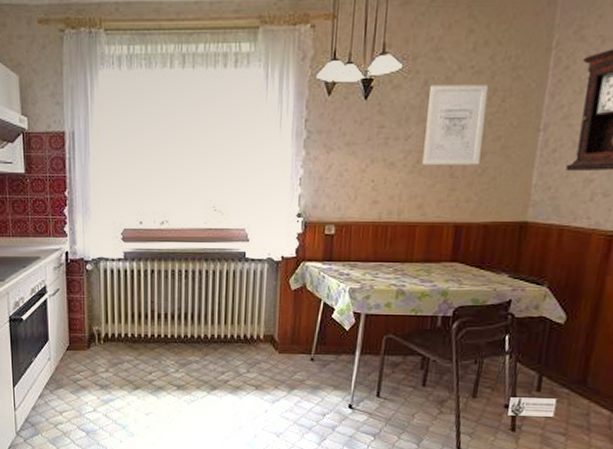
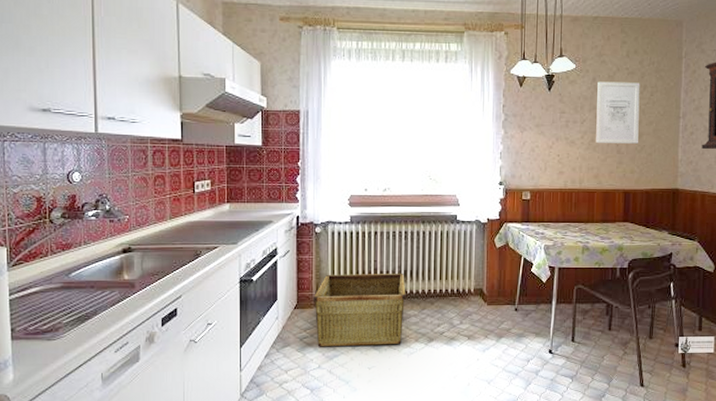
hamper: none [87,315,186,391] -> present [314,273,406,347]

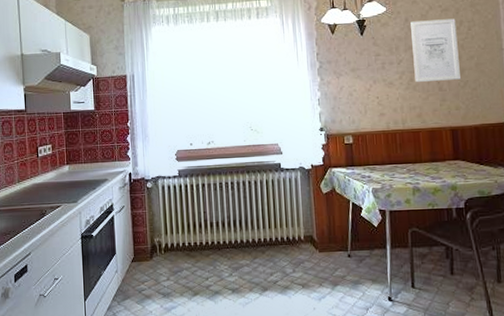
hamper: present [314,273,406,347] -> none [149,223,237,299]

